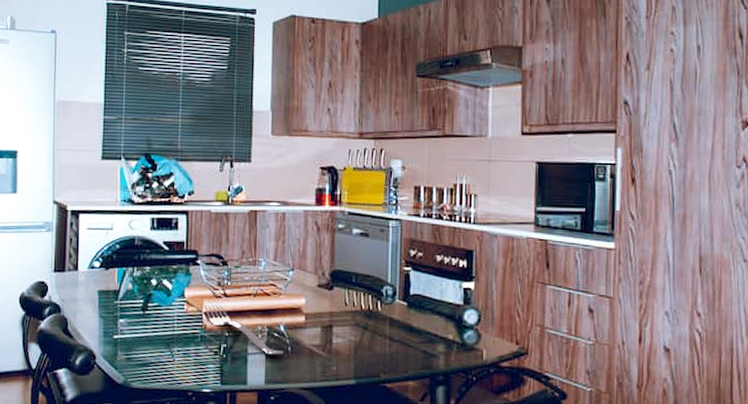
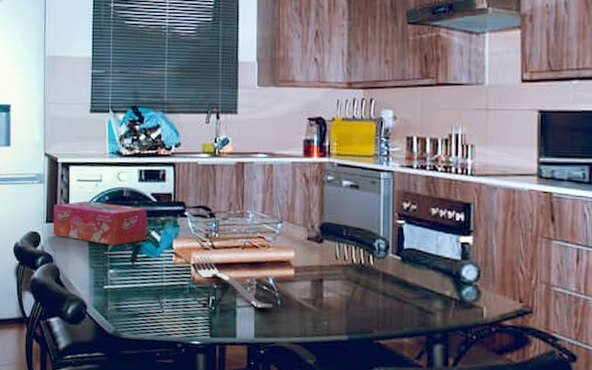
tissue box: none [61,249,159,295] -> present [53,201,147,246]

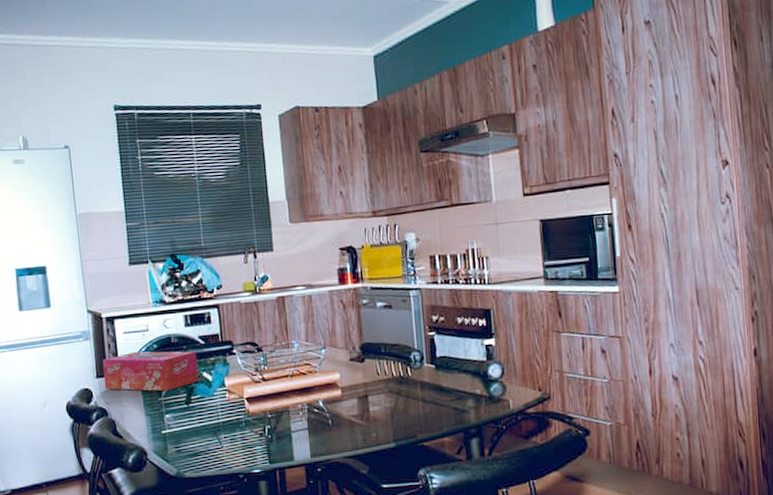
cutting board: present [192,256,273,309] -> none [245,388,325,430]

